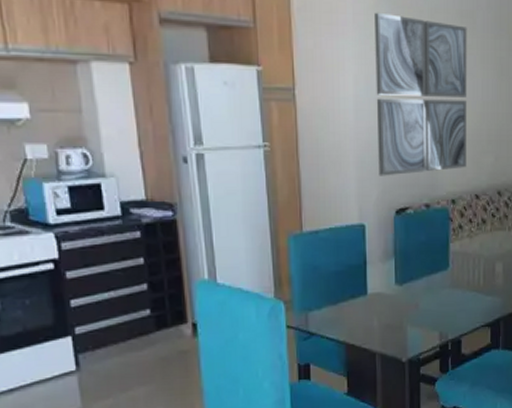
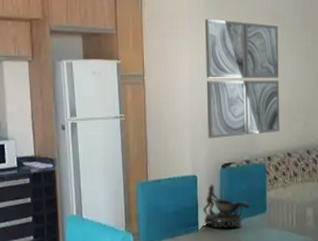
decorative bowl: none [372,235,430,291] -> present [202,184,250,228]

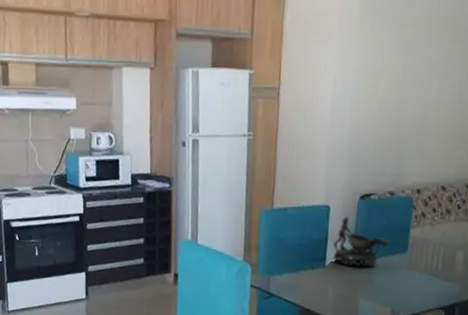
wall art: present [205,18,280,139] -> none [347,22,450,165]

